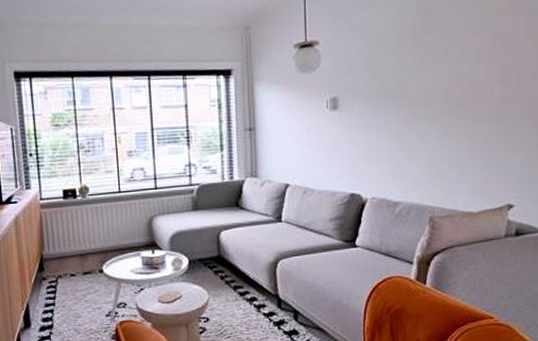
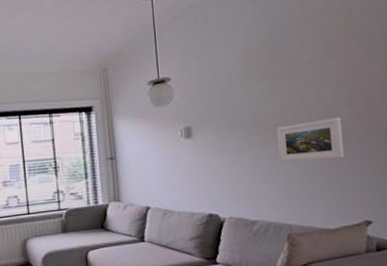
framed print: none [426,94,493,140] -> present [276,117,345,162]

